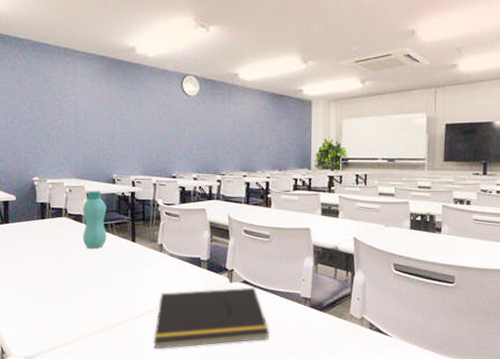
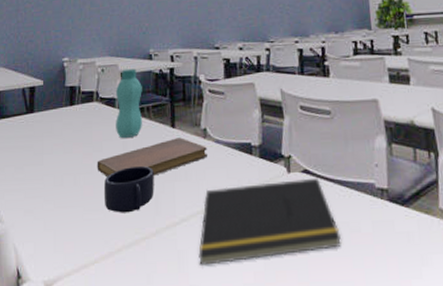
notebook: none [67,250,163,280] -> present [97,137,207,178]
mug: none [74,271,117,308] -> present [104,165,154,213]

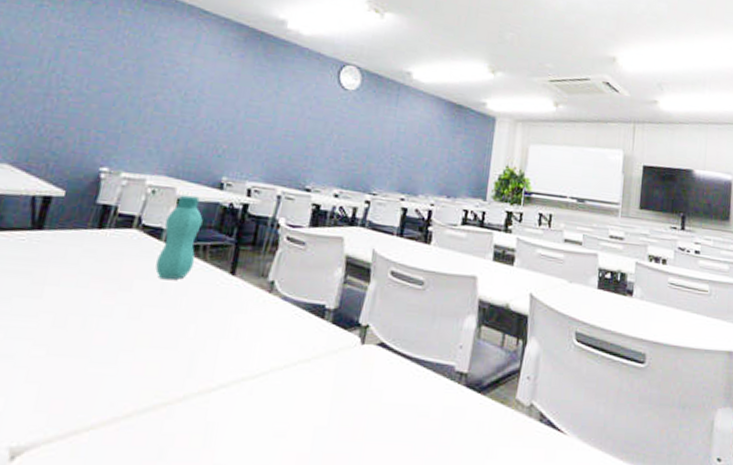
notebook: present [97,137,207,178] -> none [119,287,270,330]
mug: present [104,165,154,213] -> none [120,314,196,371]
notepad: present [199,177,341,265] -> none [231,352,406,442]

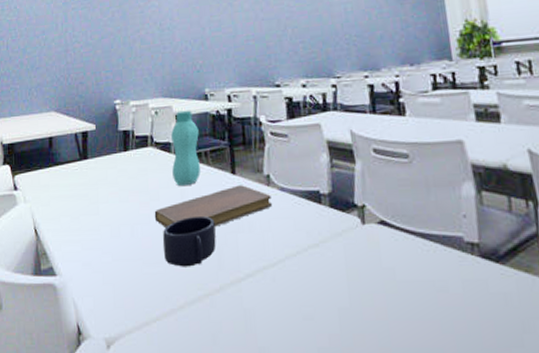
notebook: none [119,287,270,330] -> present [154,185,272,229]
mug: none [120,314,196,371] -> present [163,215,216,267]

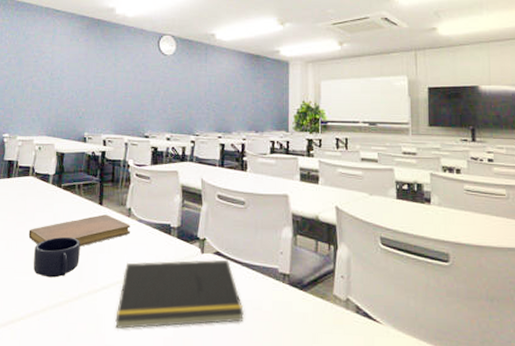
bottle: present [171,110,200,186] -> none [48,149,75,211]
notepad: none [267,230,427,325] -> present [115,259,244,329]

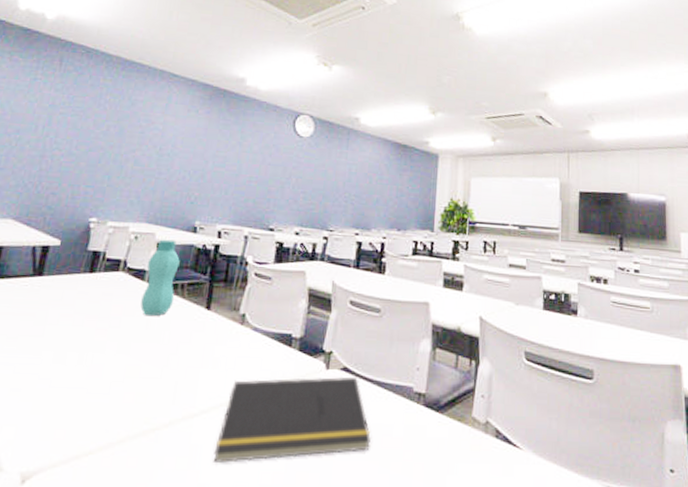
notebook: present [28,214,130,247] -> none [110,321,243,361]
mug: present [33,236,80,278] -> none [112,347,178,400]
bottle: none [48,149,75,211] -> present [140,239,180,316]

